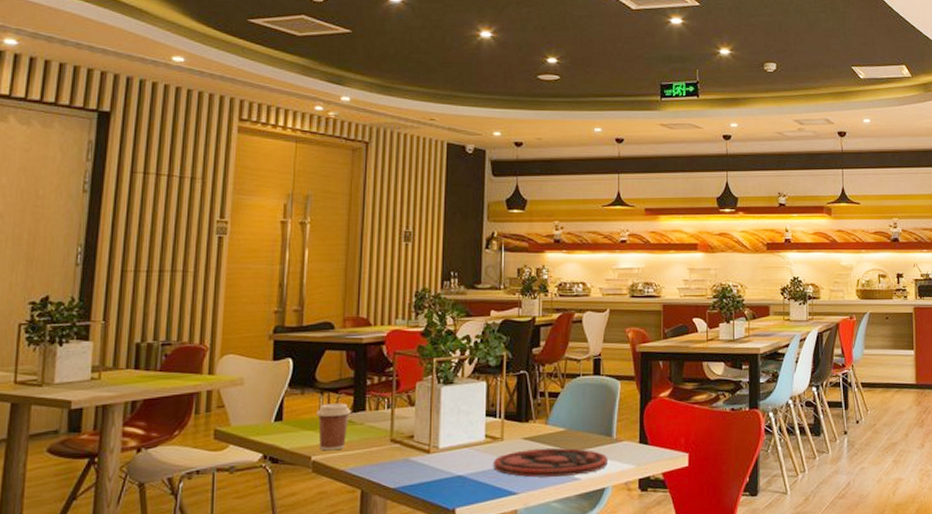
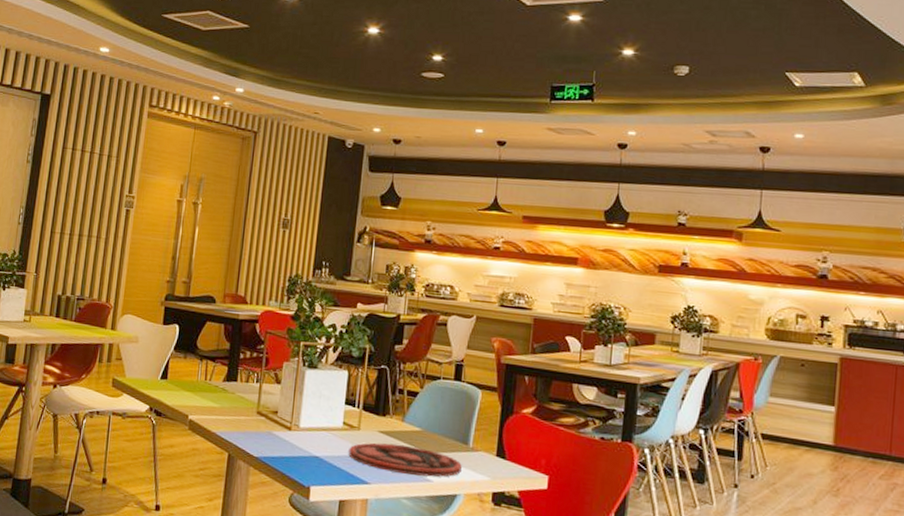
coffee cup: present [316,403,352,451] -> none [195,370,225,414]

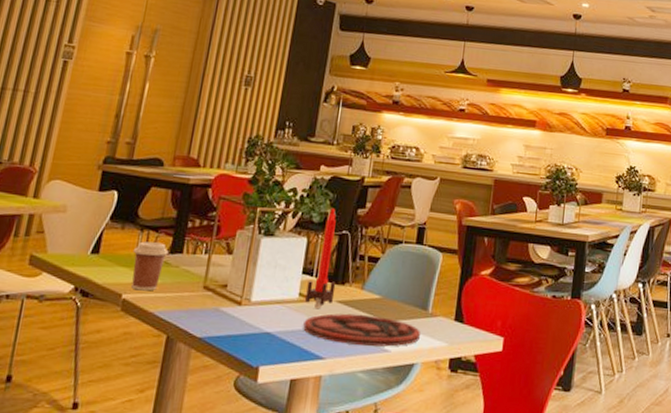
coffee cup: none [195,370,225,414] -> present [131,241,169,291]
candle: none [349,343,378,438] -> present [305,208,337,310]

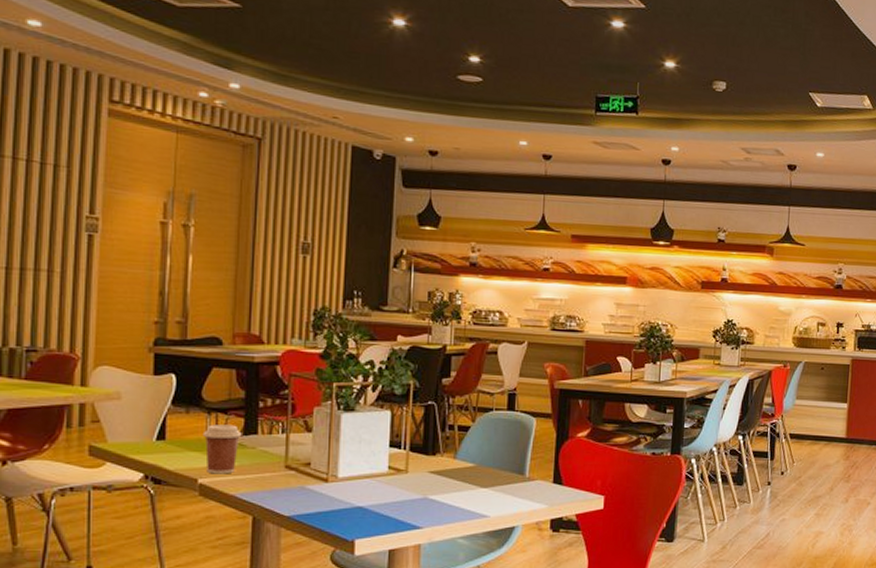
plate: present [303,313,420,347] -> none [396,483,519,512]
candle: present [305,208,337,310] -> none [396,379,427,481]

